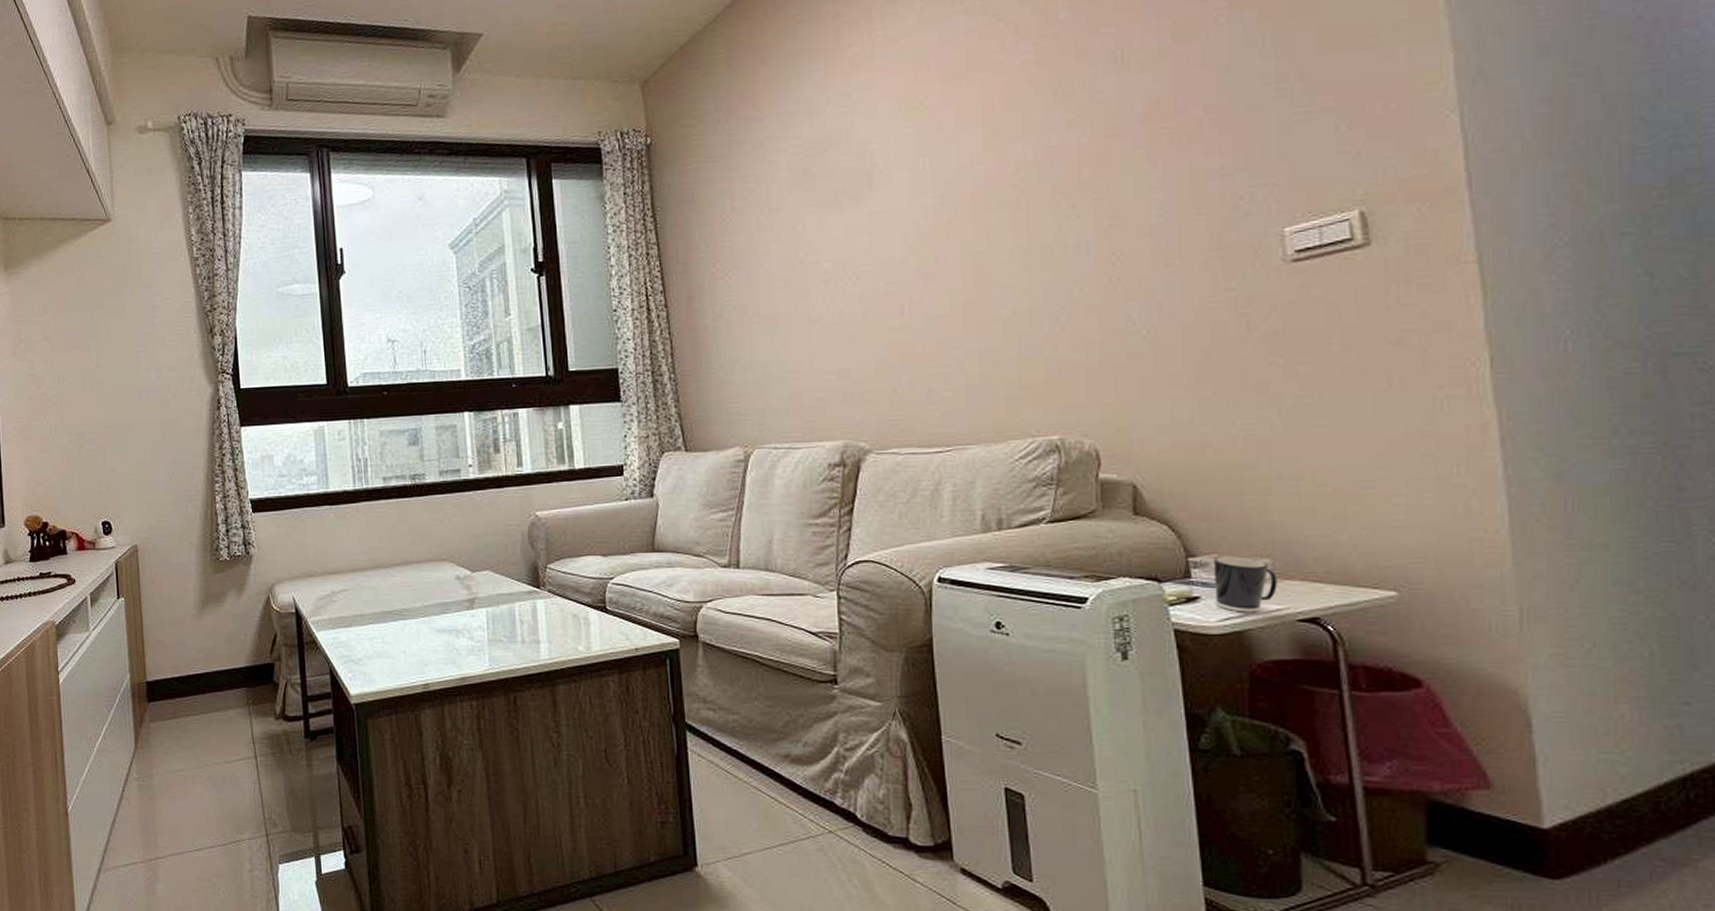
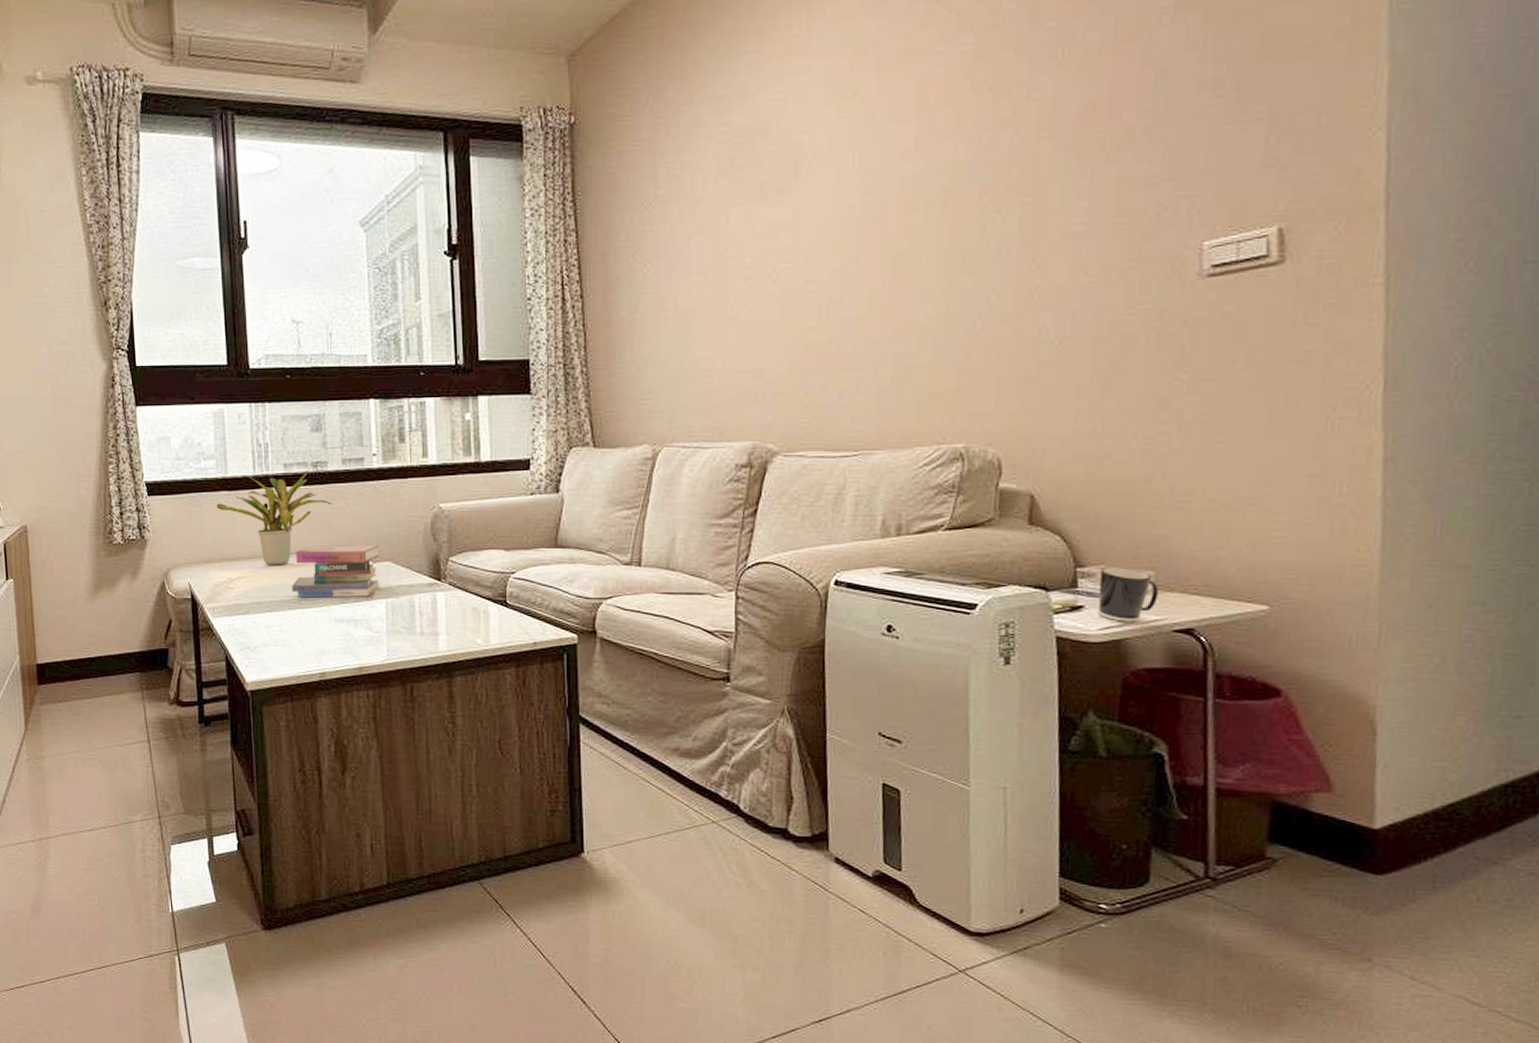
potted plant: none [319,482,431,578] -> present [217,470,332,565]
books: none [393,555,480,609] -> present [292,545,380,598]

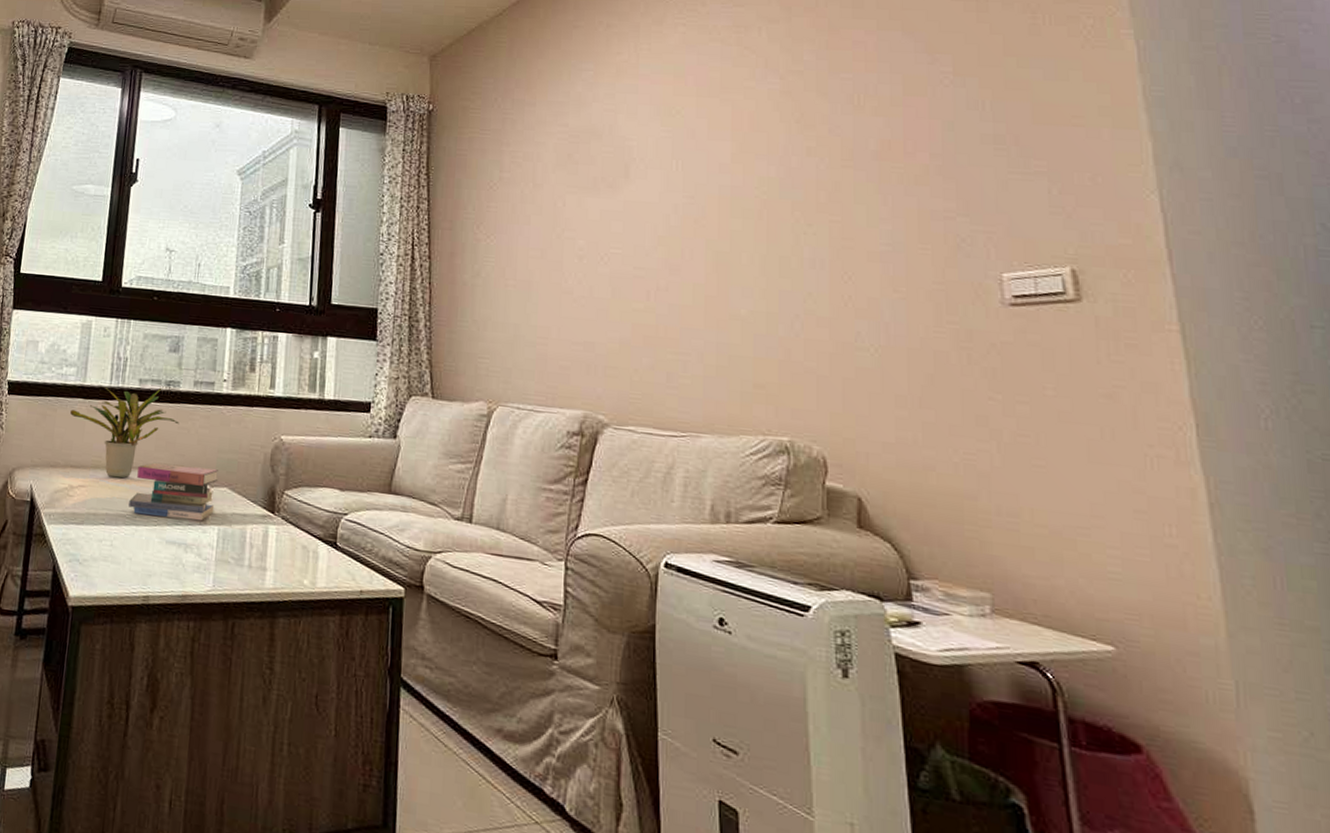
mug: present [1098,566,1159,622] -> none [935,582,997,647]

